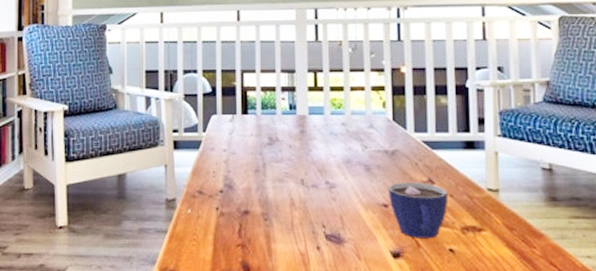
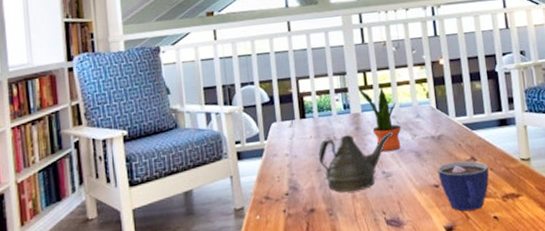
teapot: none [258,138,341,198] -> present [318,132,393,192]
potted plant: none [307,86,350,161] -> present [358,86,401,152]

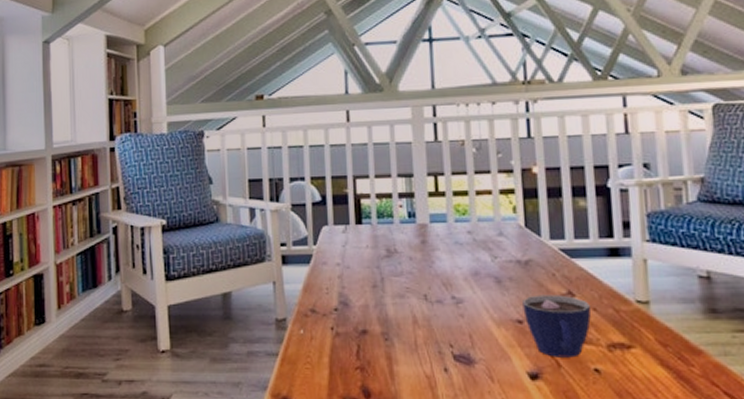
teapot: present [318,132,393,192] -> none [375,249,467,315]
potted plant: present [358,86,401,152] -> none [426,192,478,274]

